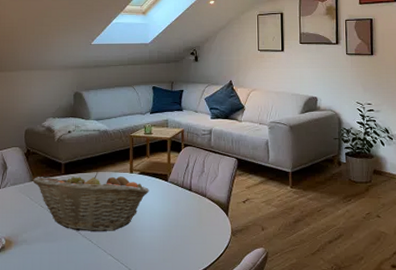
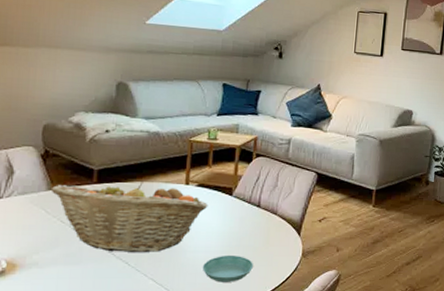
saucer: none [148,234,191,258] -> present [202,256,254,282]

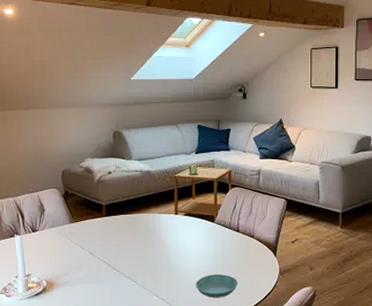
fruit basket: present [50,180,208,252] -> none [72,212,195,273]

